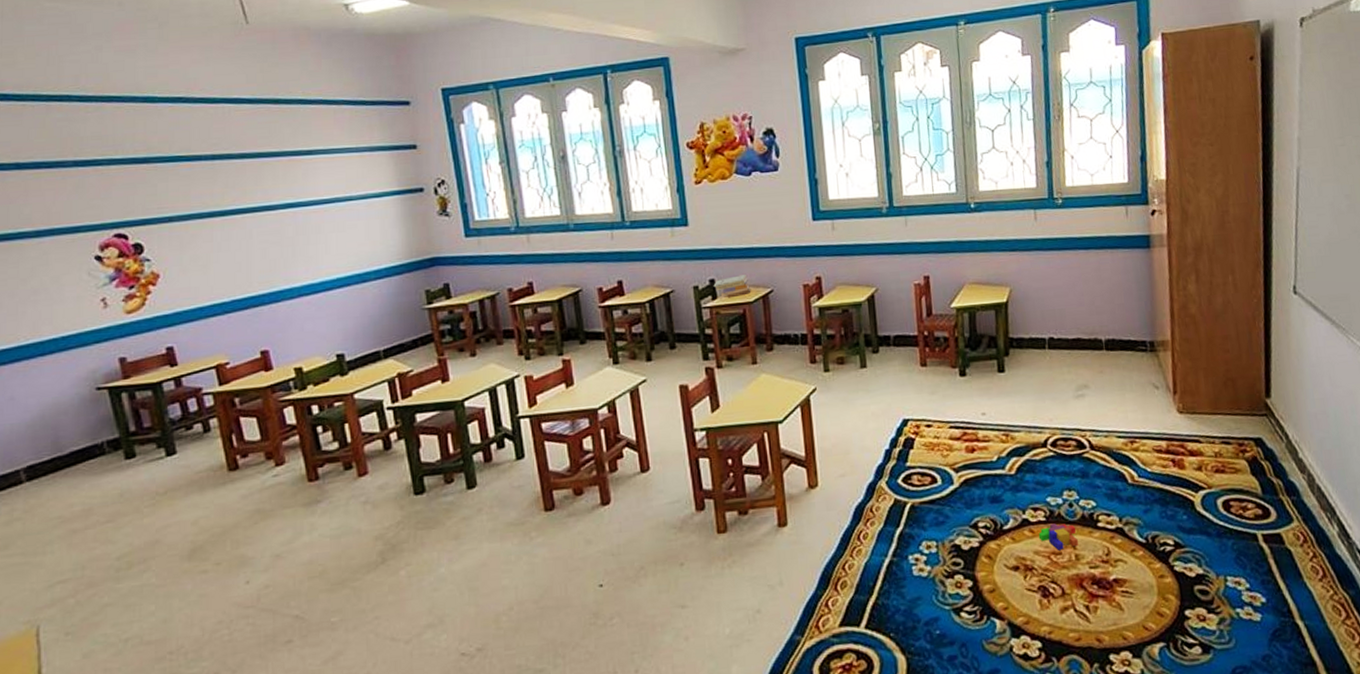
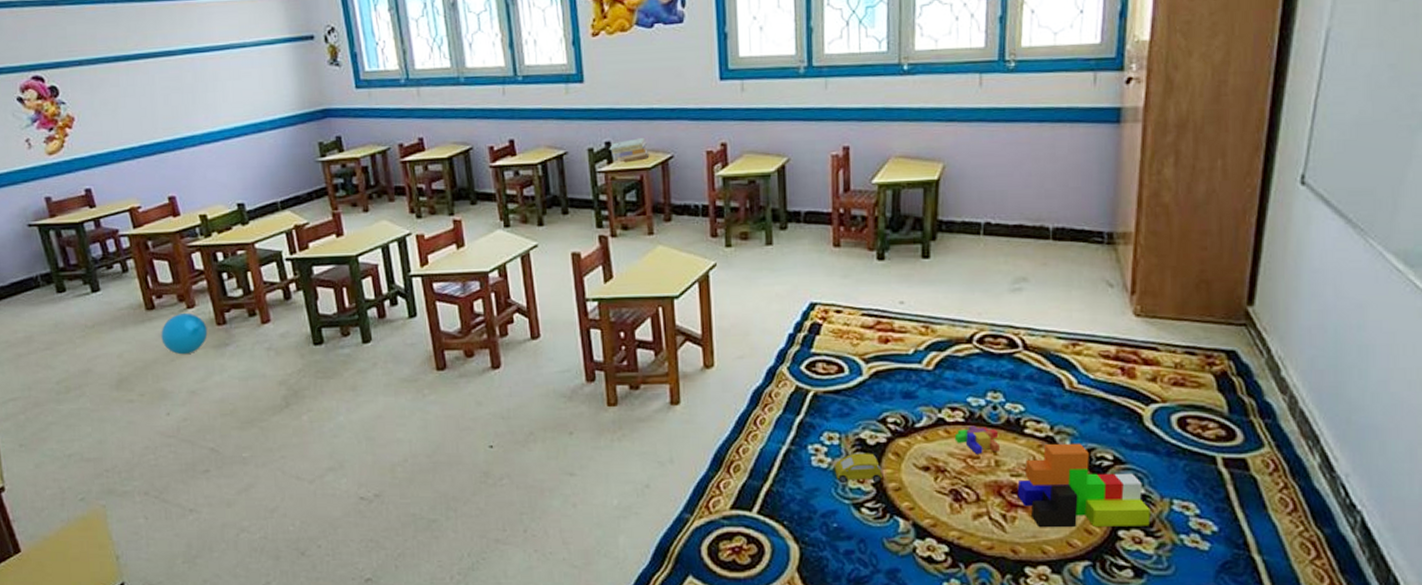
ball: none [244,470,297,517] -> present [161,312,208,355]
toy car: none [933,558,978,591] -> present [834,453,882,484]
toy blocks: none [1096,531,1211,615] -> present [1017,443,1151,528]

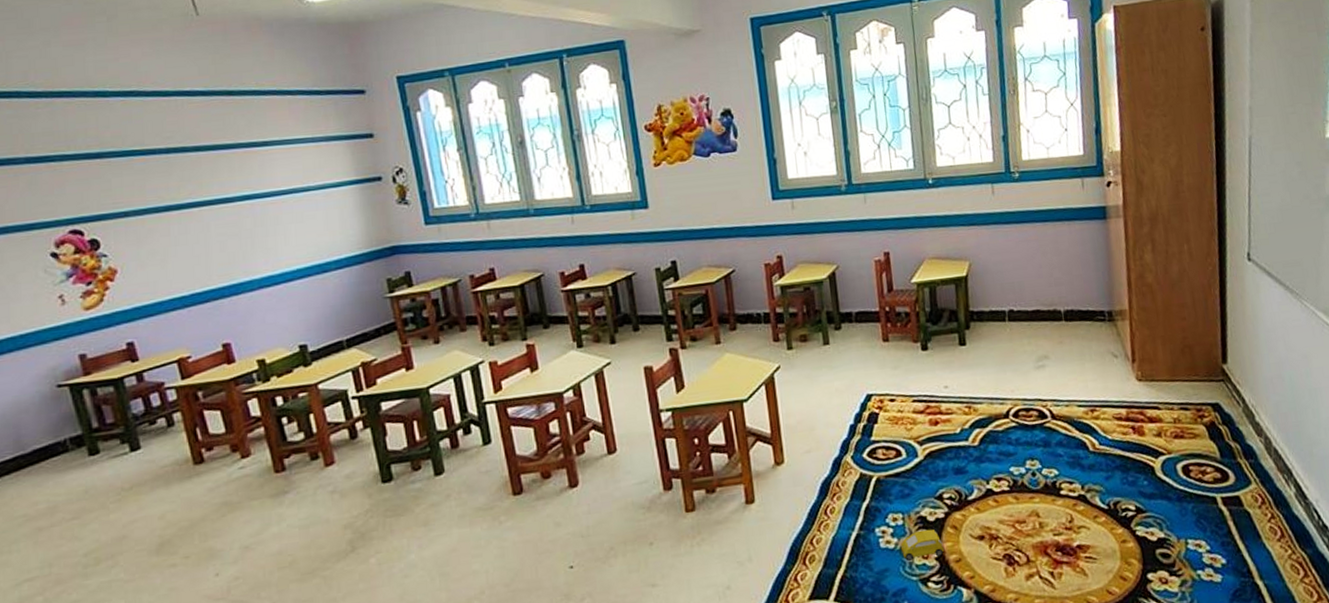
ball: present [161,312,208,355] -> none [211,463,264,509]
books: present [609,137,648,163] -> none [675,254,712,279]
toy blocks: present [954,425,1000,454] -> none [1002,492,1042,519]
toy blocks: present [1017,443,1151,528] -> none [1060,498,1172,581]

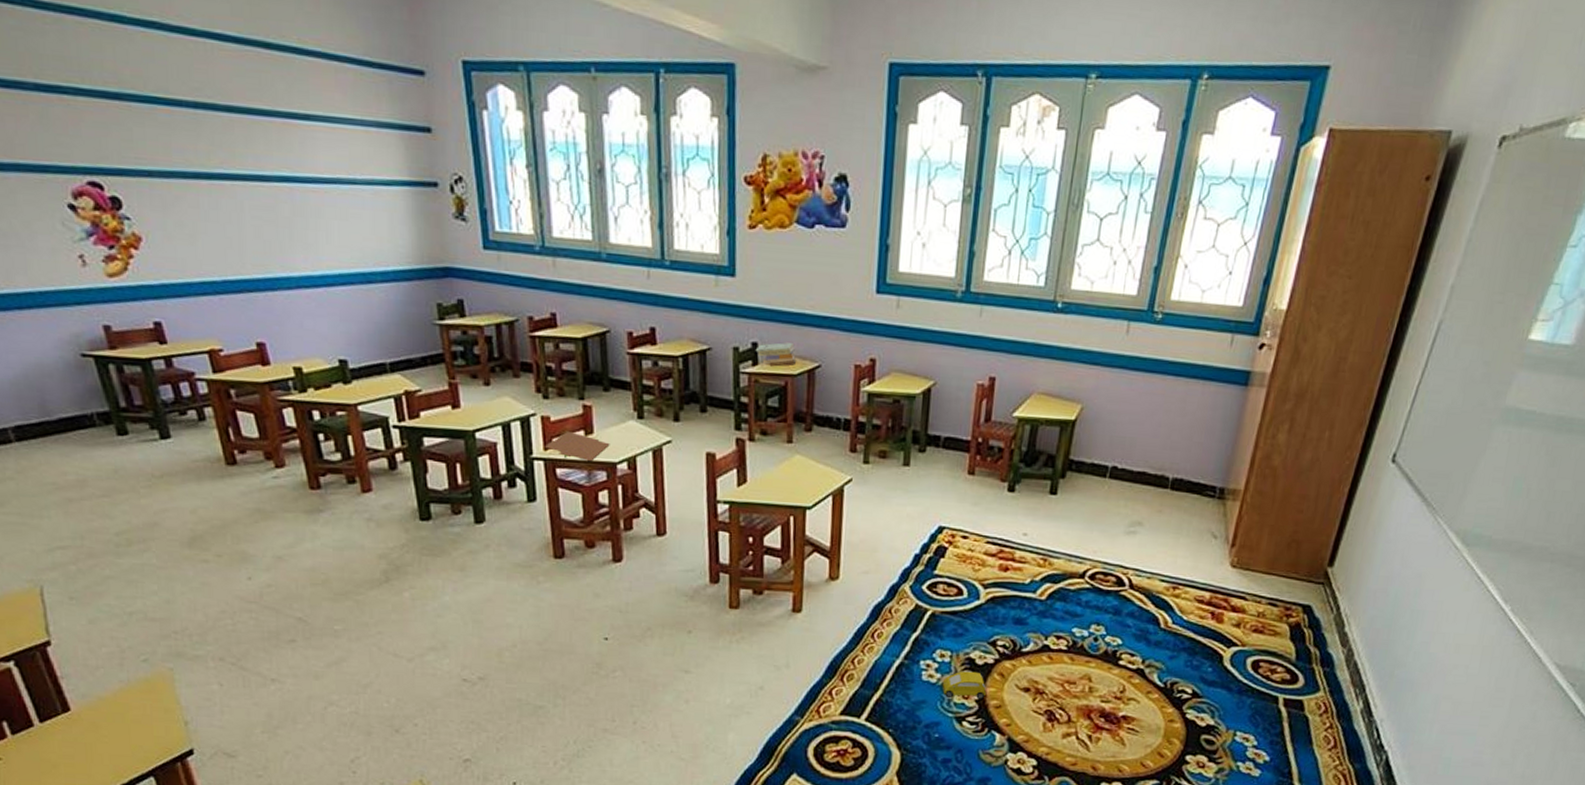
papers: none [494,371,555,398] -> present [544,432,610,461]
books: none [675,254,712,279] -> present [755,342,796,367]

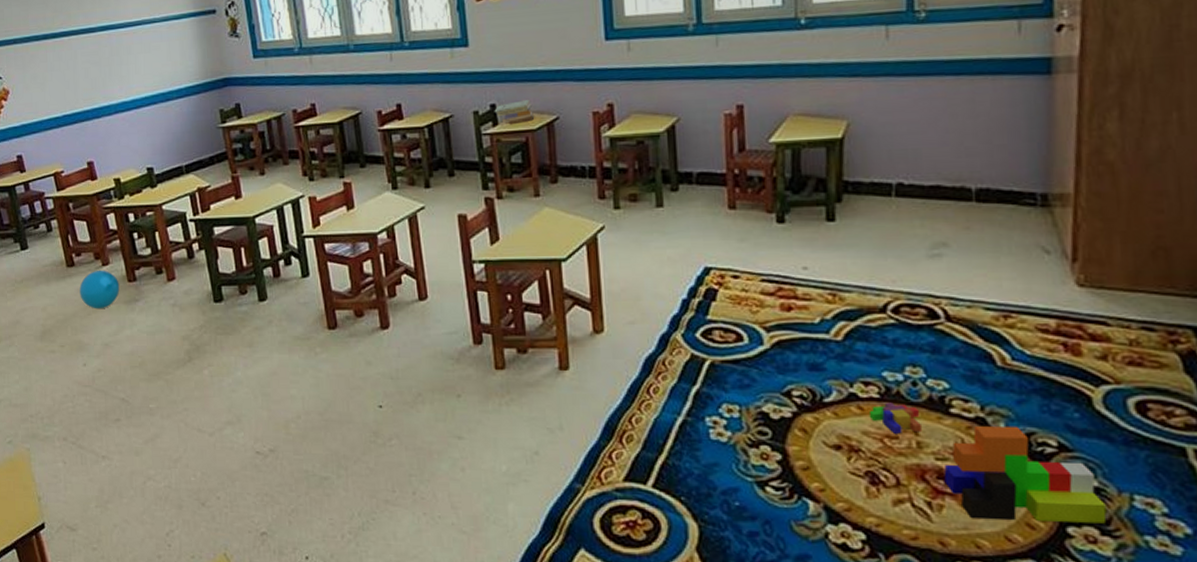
ball: none [243,472,299,517] -> present [79,270,120,309]
papers: present [544,432,610,461] -> none [313,209,370,234]
toy car: present [942,671,986,699] -> none [734,427,788,460]
toy blocks: none [1056,654,1096,680] -> present [868,402,922,434]
toy blocks: none [1104,676,1216,753] -> present [944,425,1107,524]

